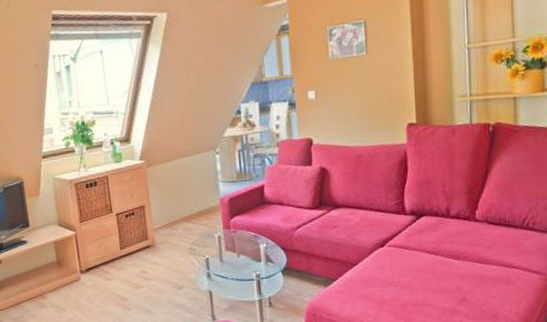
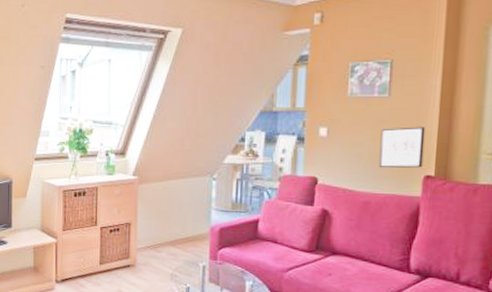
wall art: none [363,78,405,122] -> present [378,126,426,168]

